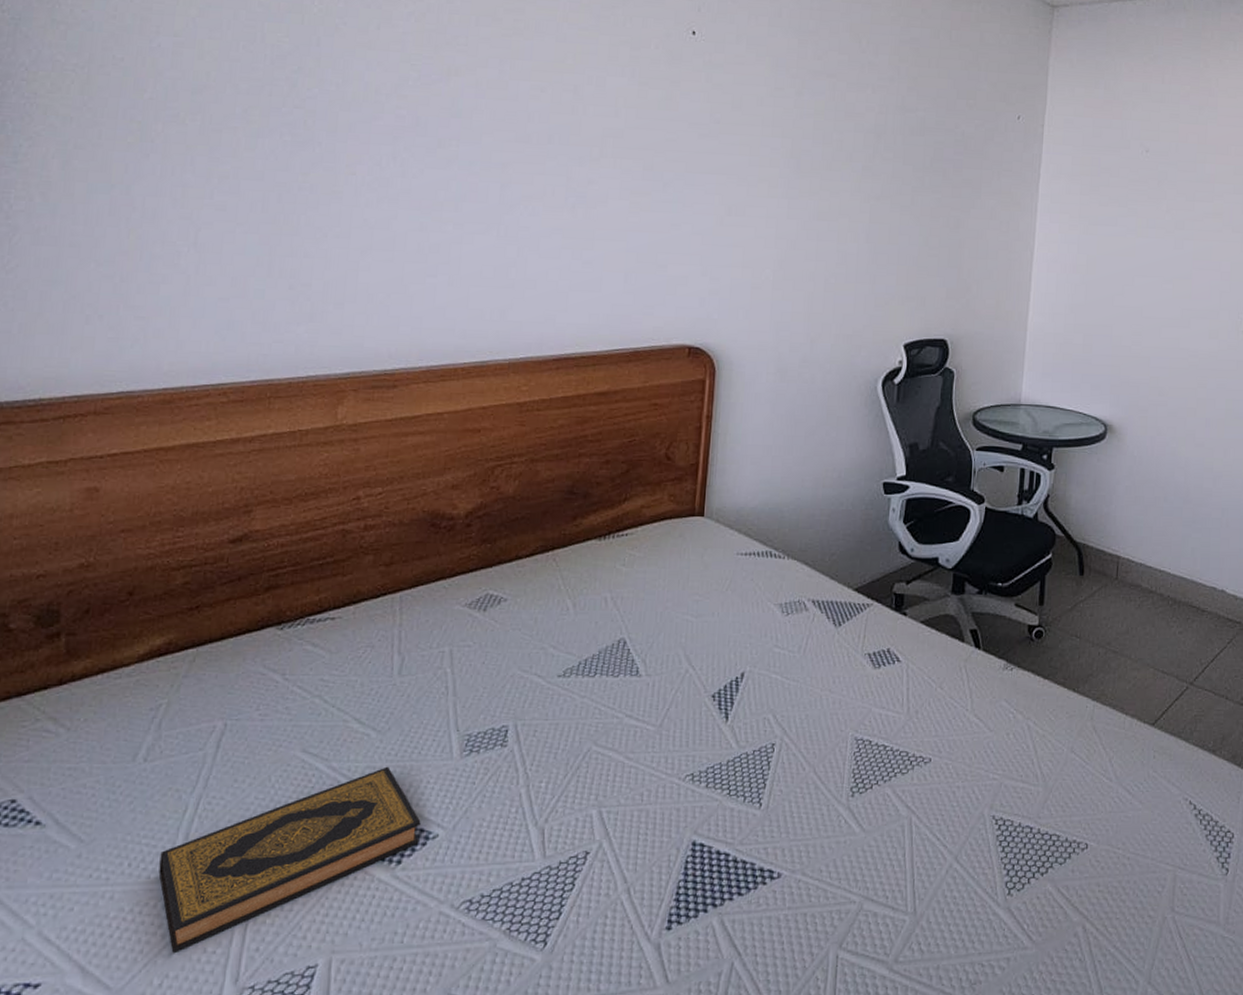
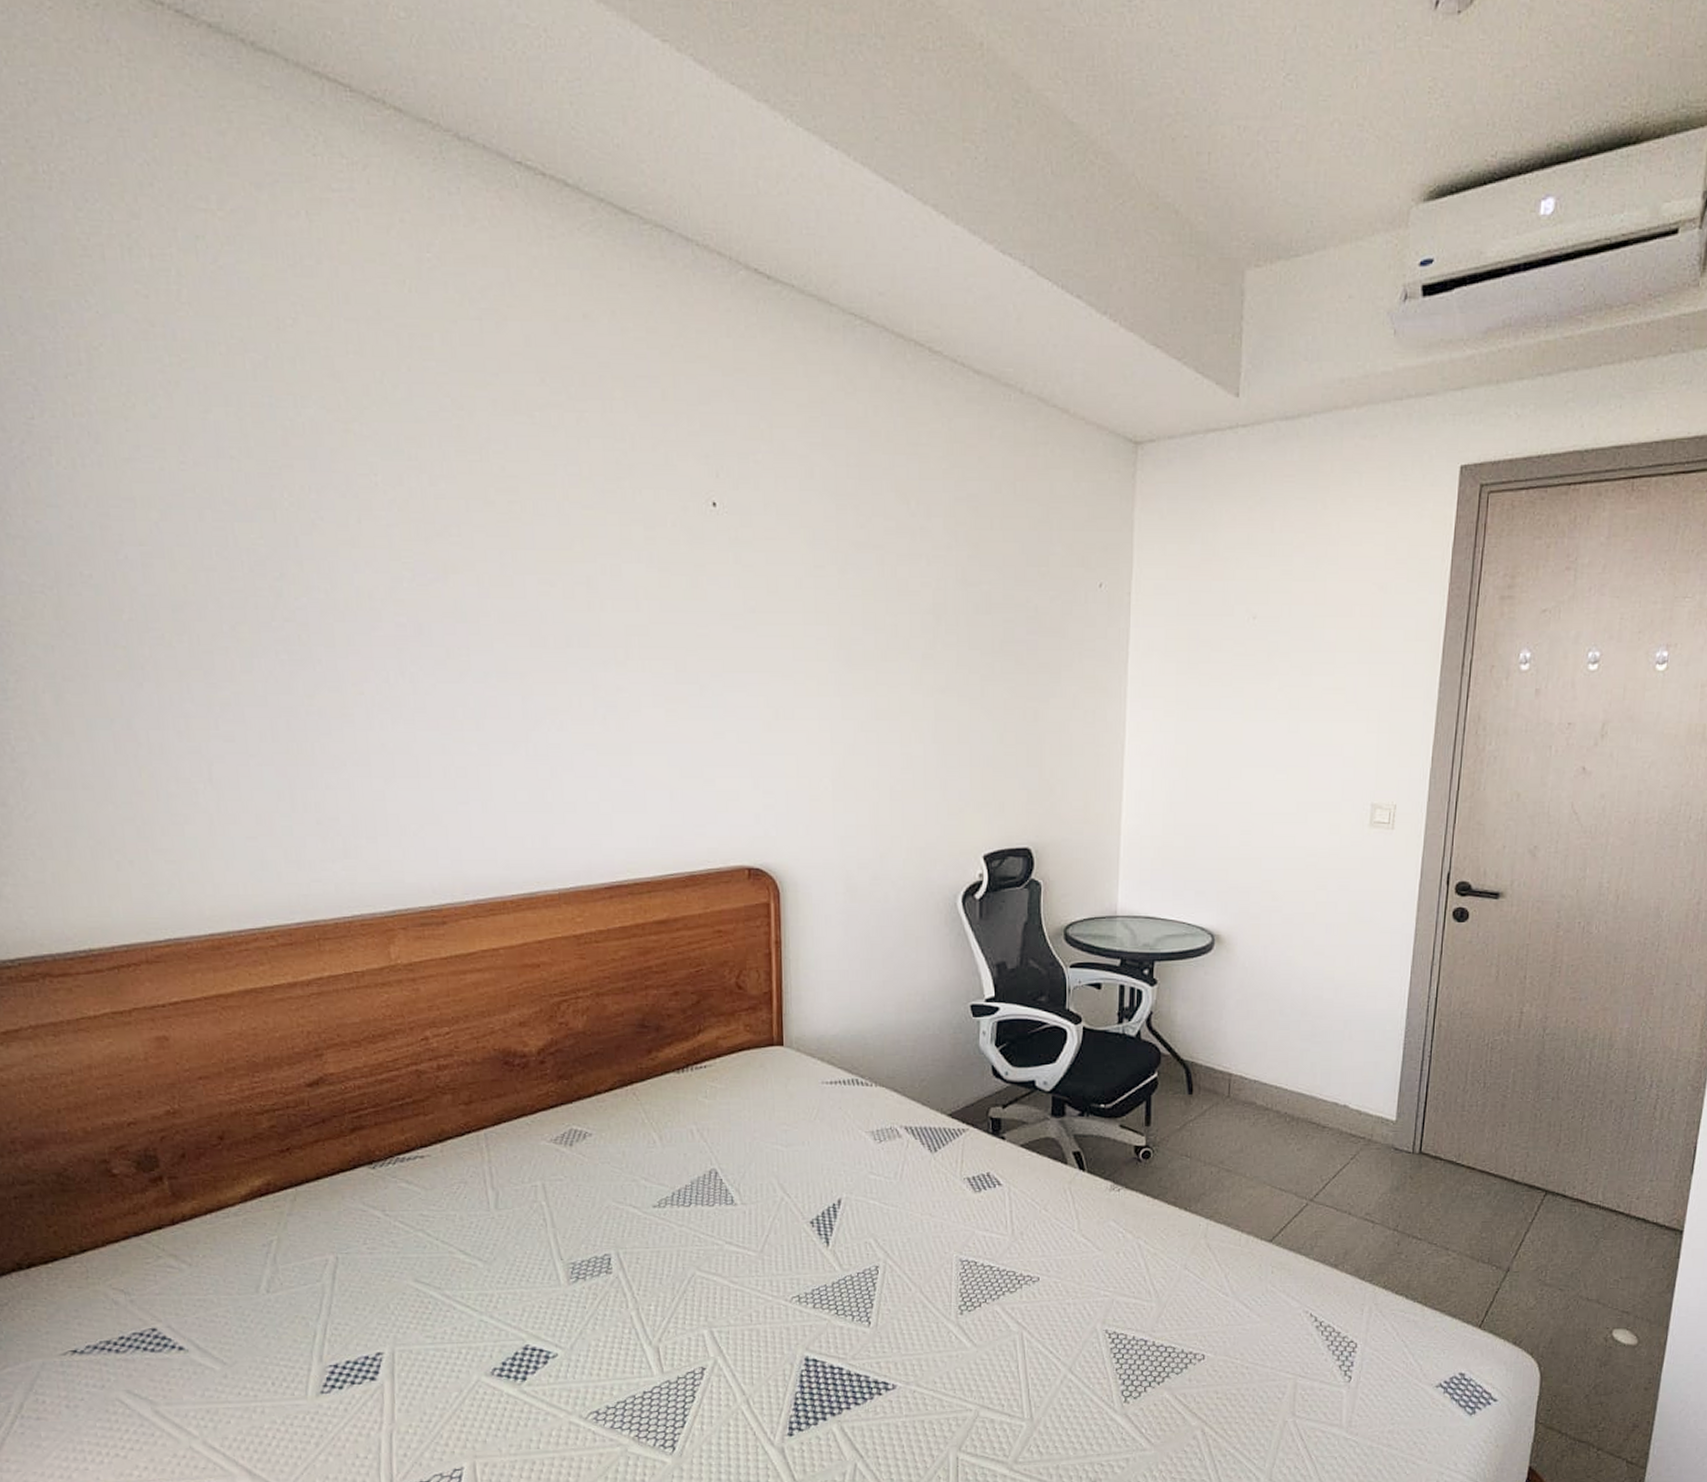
hardback book: present [158,766,421,953] -> none [299,1293,540,1458]

